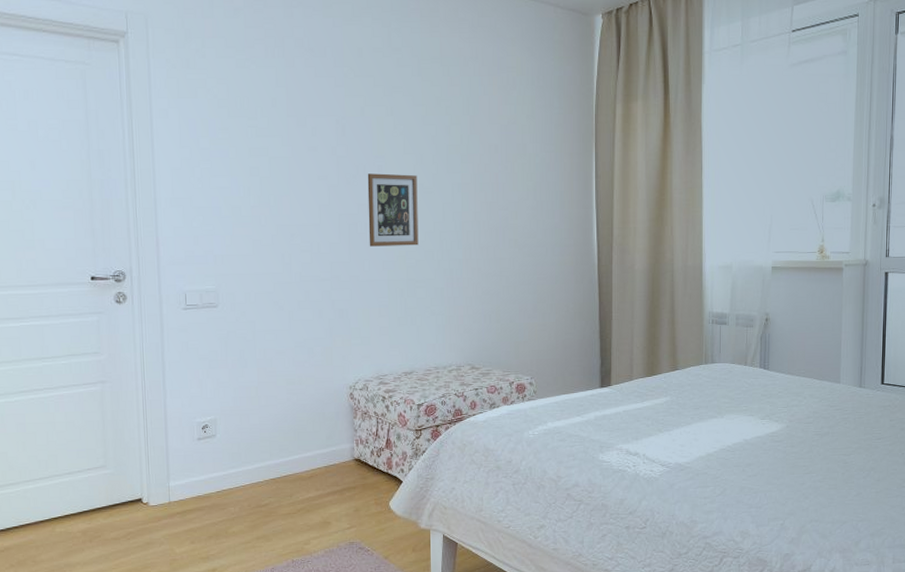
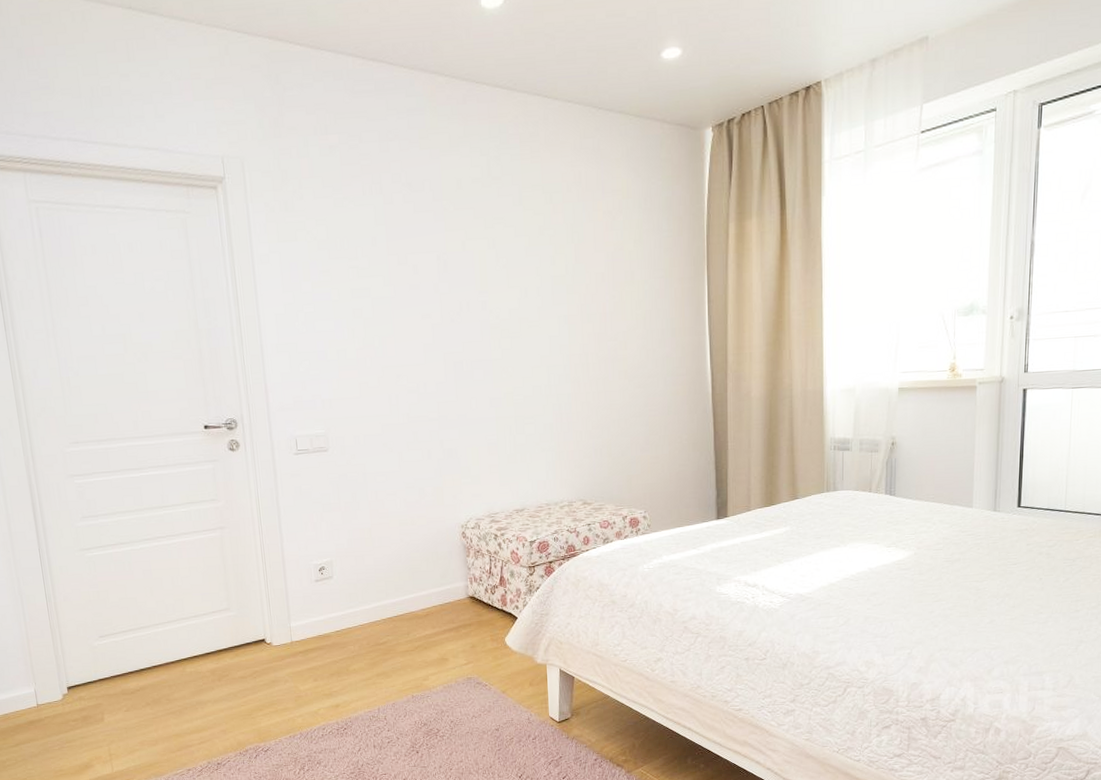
picture frame: present [367,173,419,247] -> none [471,308,526,384]

